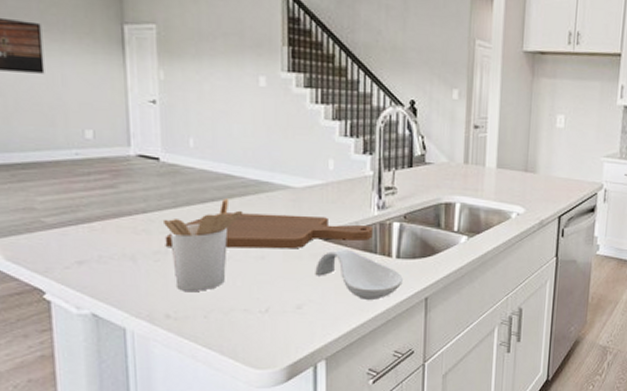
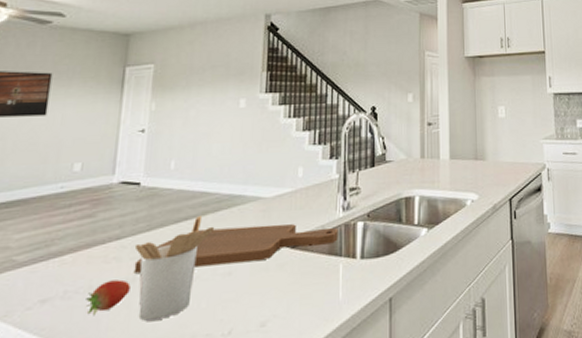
fruit: none [122,251,164,281] -> present [86,279,131,316]
spoon rest: present [315,249,403,300] -> none [281,254,367,308]

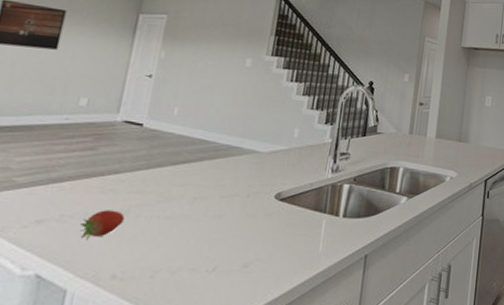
cutting board: present [133,224,338,273] -> none [129,174,326,209]
utensil holder: present [136,216,215,321] -> none [129,161,210,250]

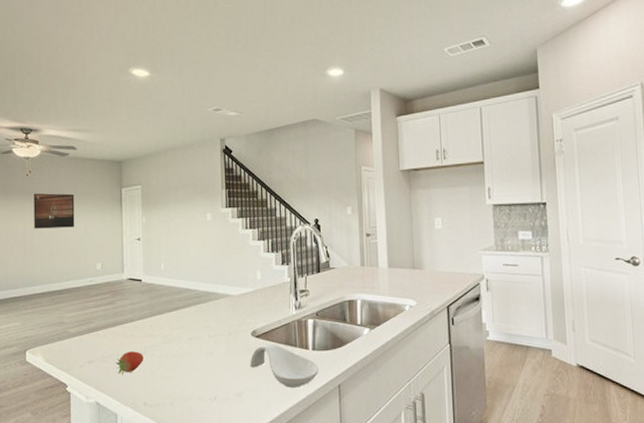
spoon rest: none [266,208,347,258] -> present [250,344,319,387]

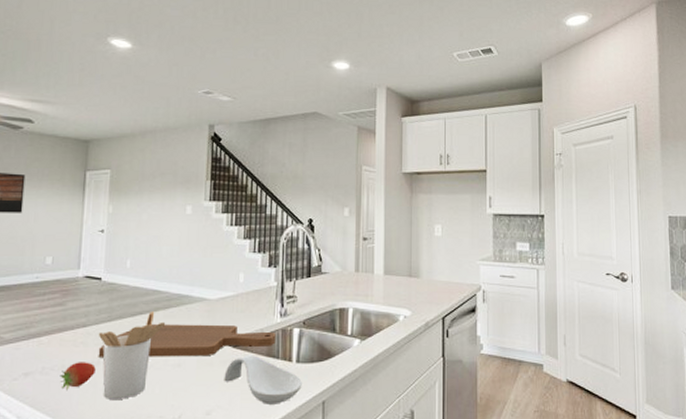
utensil holder: none [144,307,197,383] -> present [99,312,166,399]
cutting board: none [144,317,293,347] -> present [98,324,276,357]

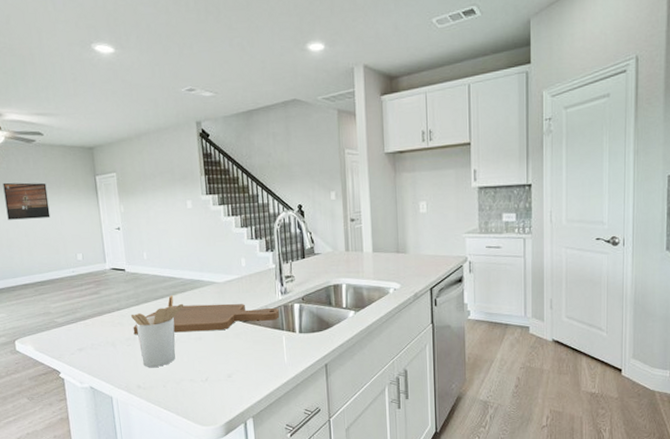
fruit: present [60,362,96,391] -> none [106,338,134,362]
spoon rest: present [224,355,302,404] -> none [238,328,306,368]

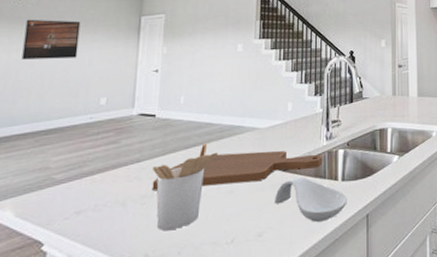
spoon rest: none [238,328,306,368] -> present [275,177,347,222]

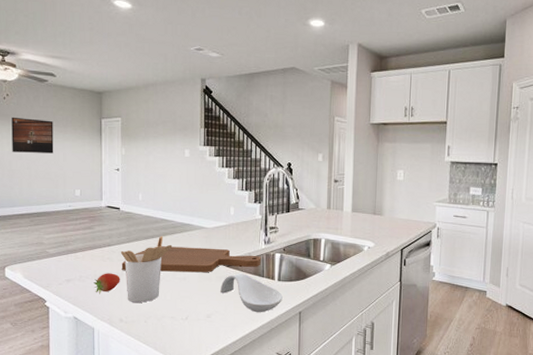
fruit: none [113,195,149,226] -> present [94,273,120,294]

